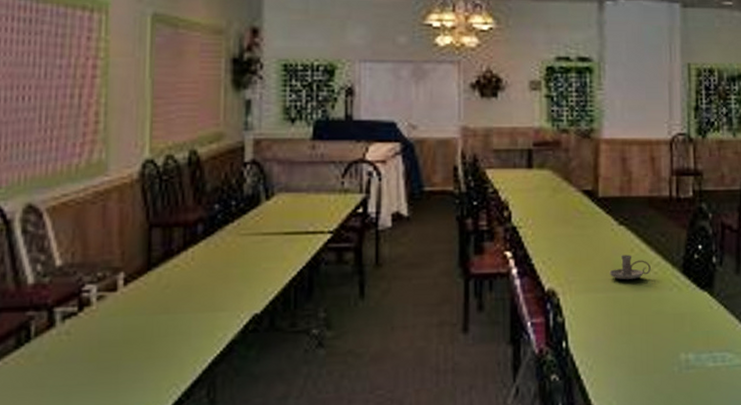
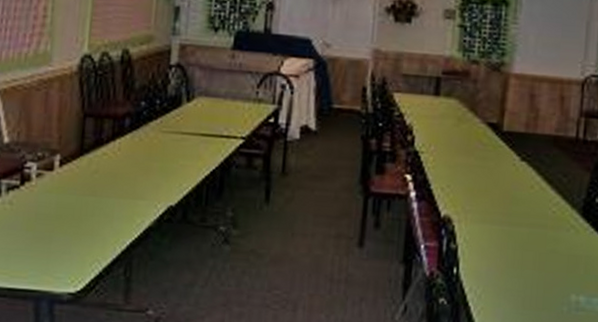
candle holder: present [609,254,651,280] -> none [506,190,549,216]

